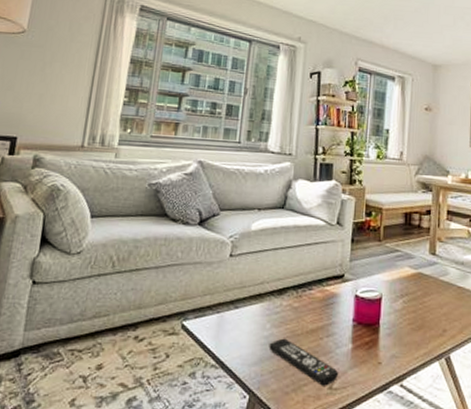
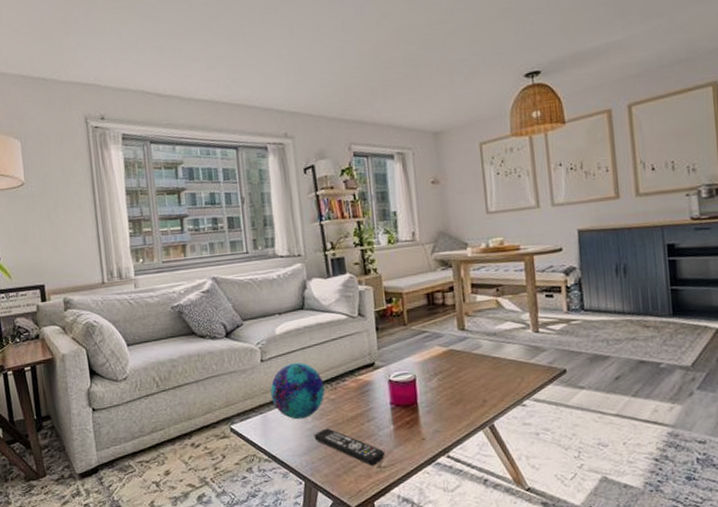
decorative ball: none [232,262,290,325] -> present [270,362,325,420]

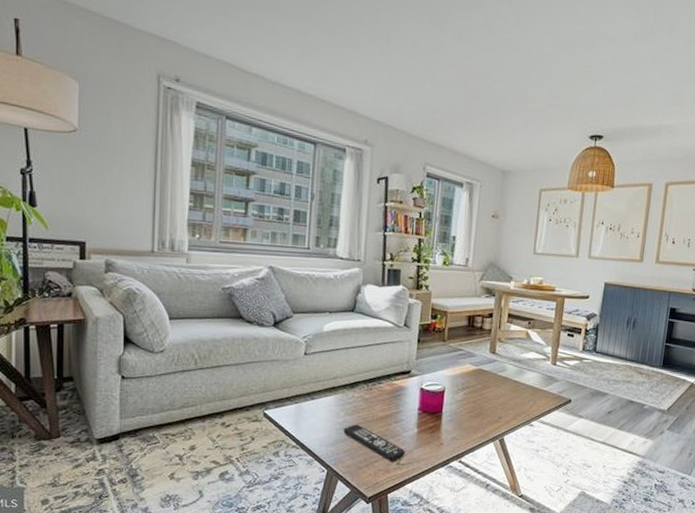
decorative ball: present [270,362,325,420] -> none [309,359,362,413]

